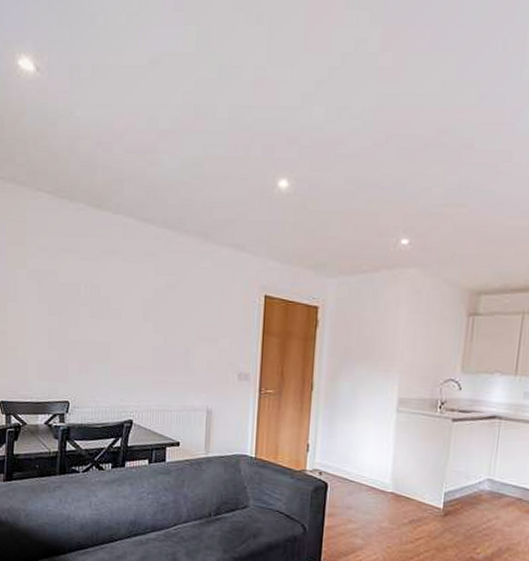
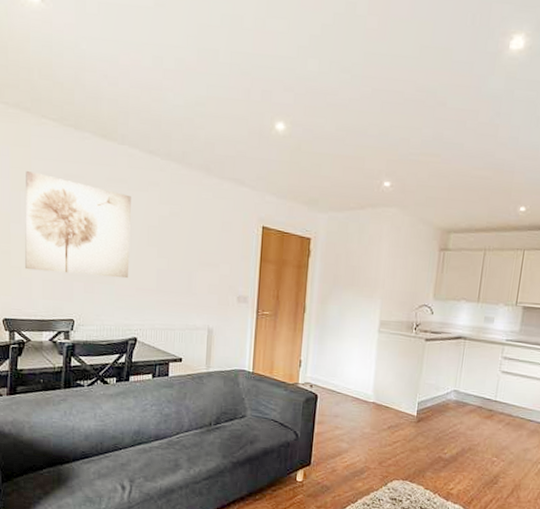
wall art: none [21,247,126,357] -> present [25,171,131,279]

